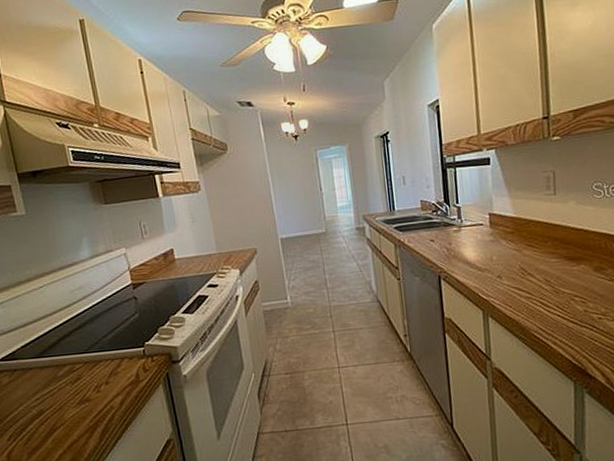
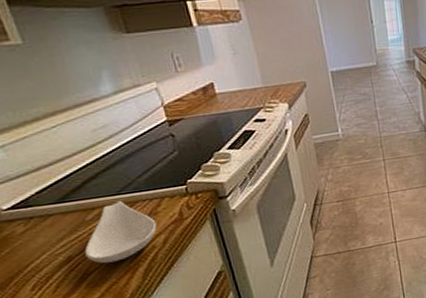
spoon rest: none [54,358,116,420] -> present [84,200,157,264]

